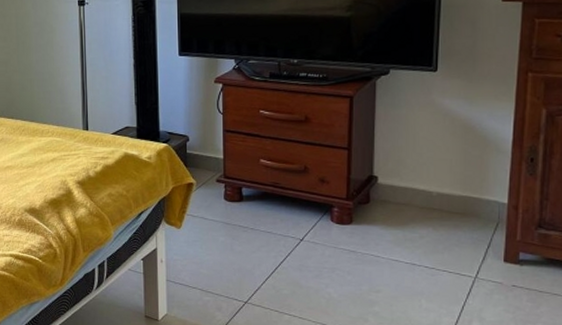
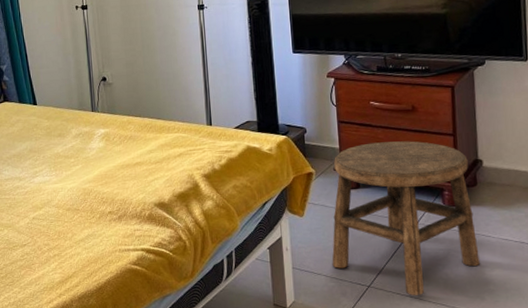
stool: none [208,153,366,314] -> present [332,141,480,295]

